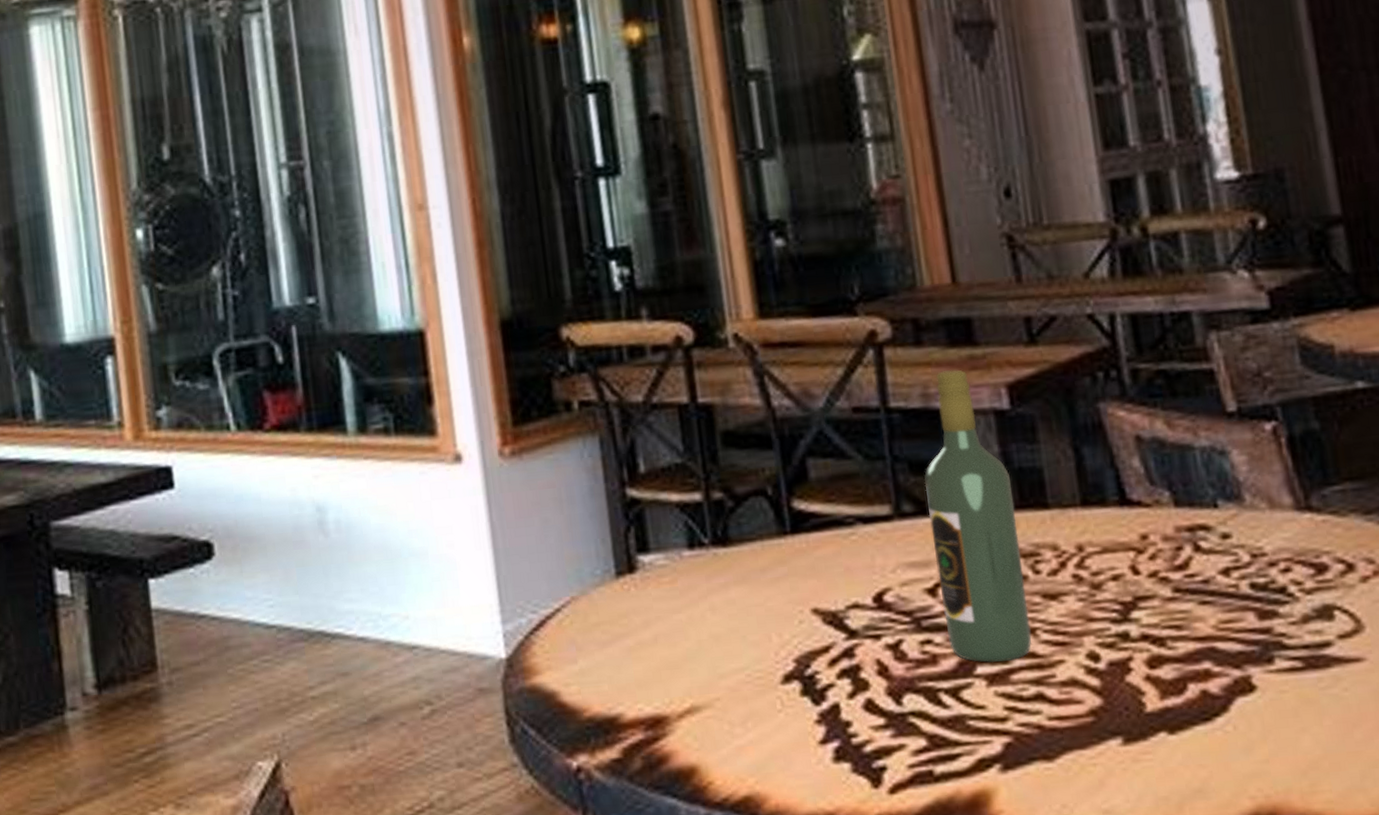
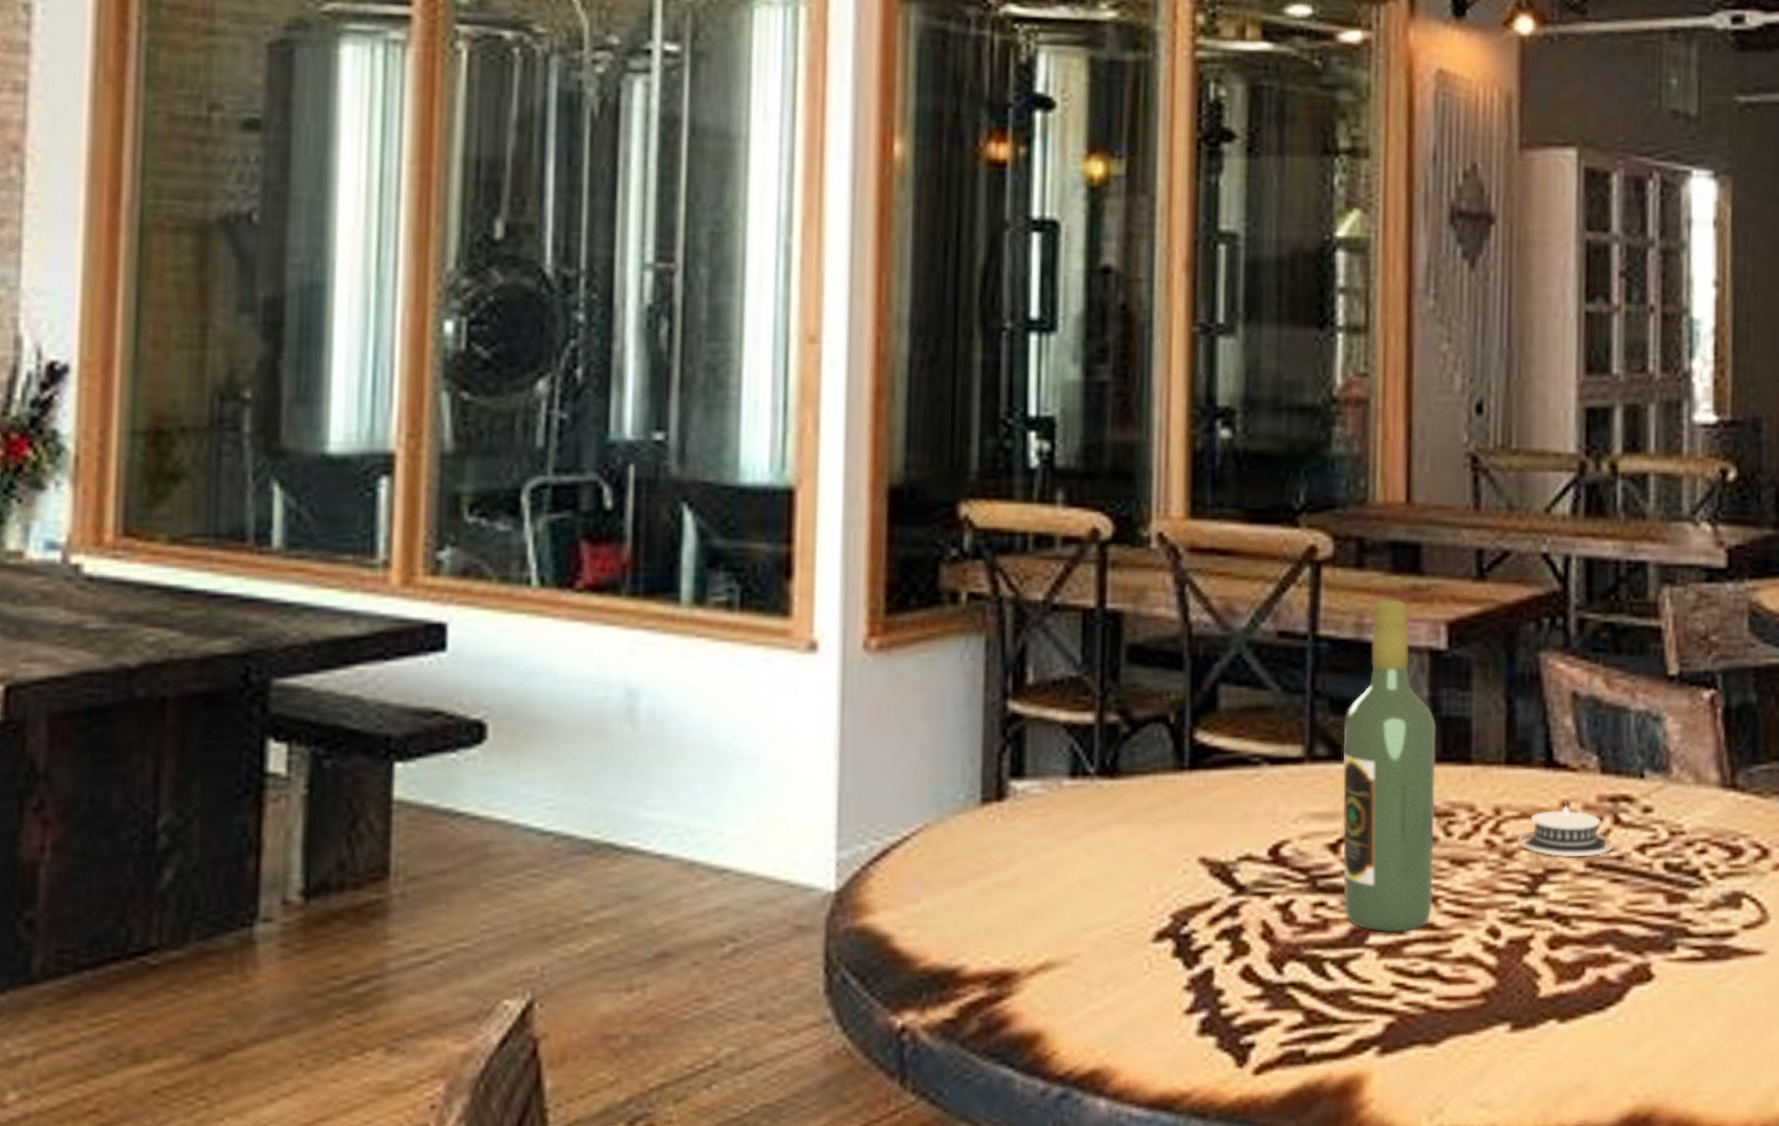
architectural model: none [1104,535,1197,585] -> present [1518,802,1613,857]

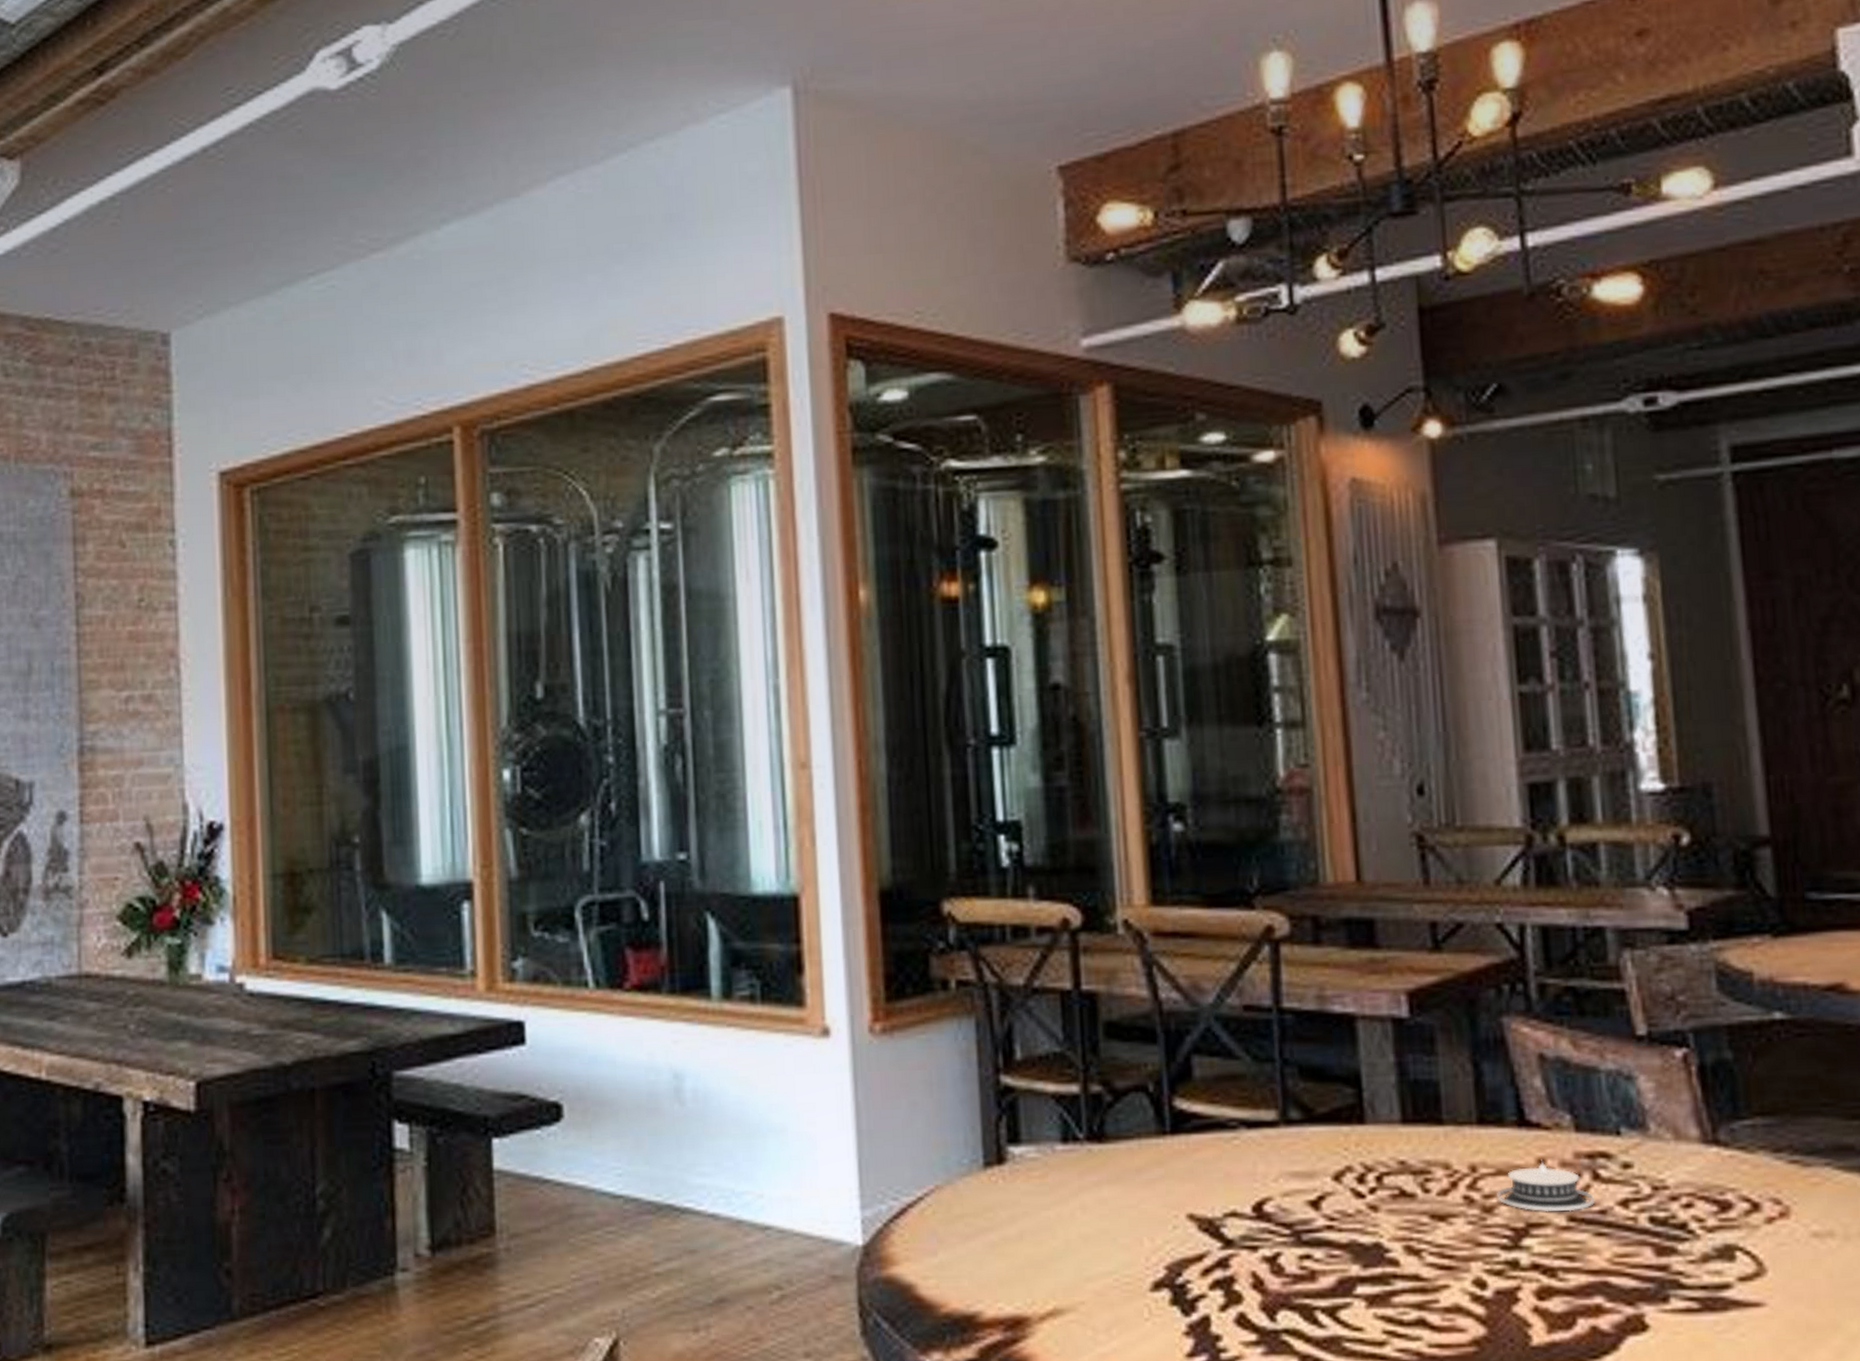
wine bottle: present [1342,600,1437,933] -> none [1313,972,1416,1284]

